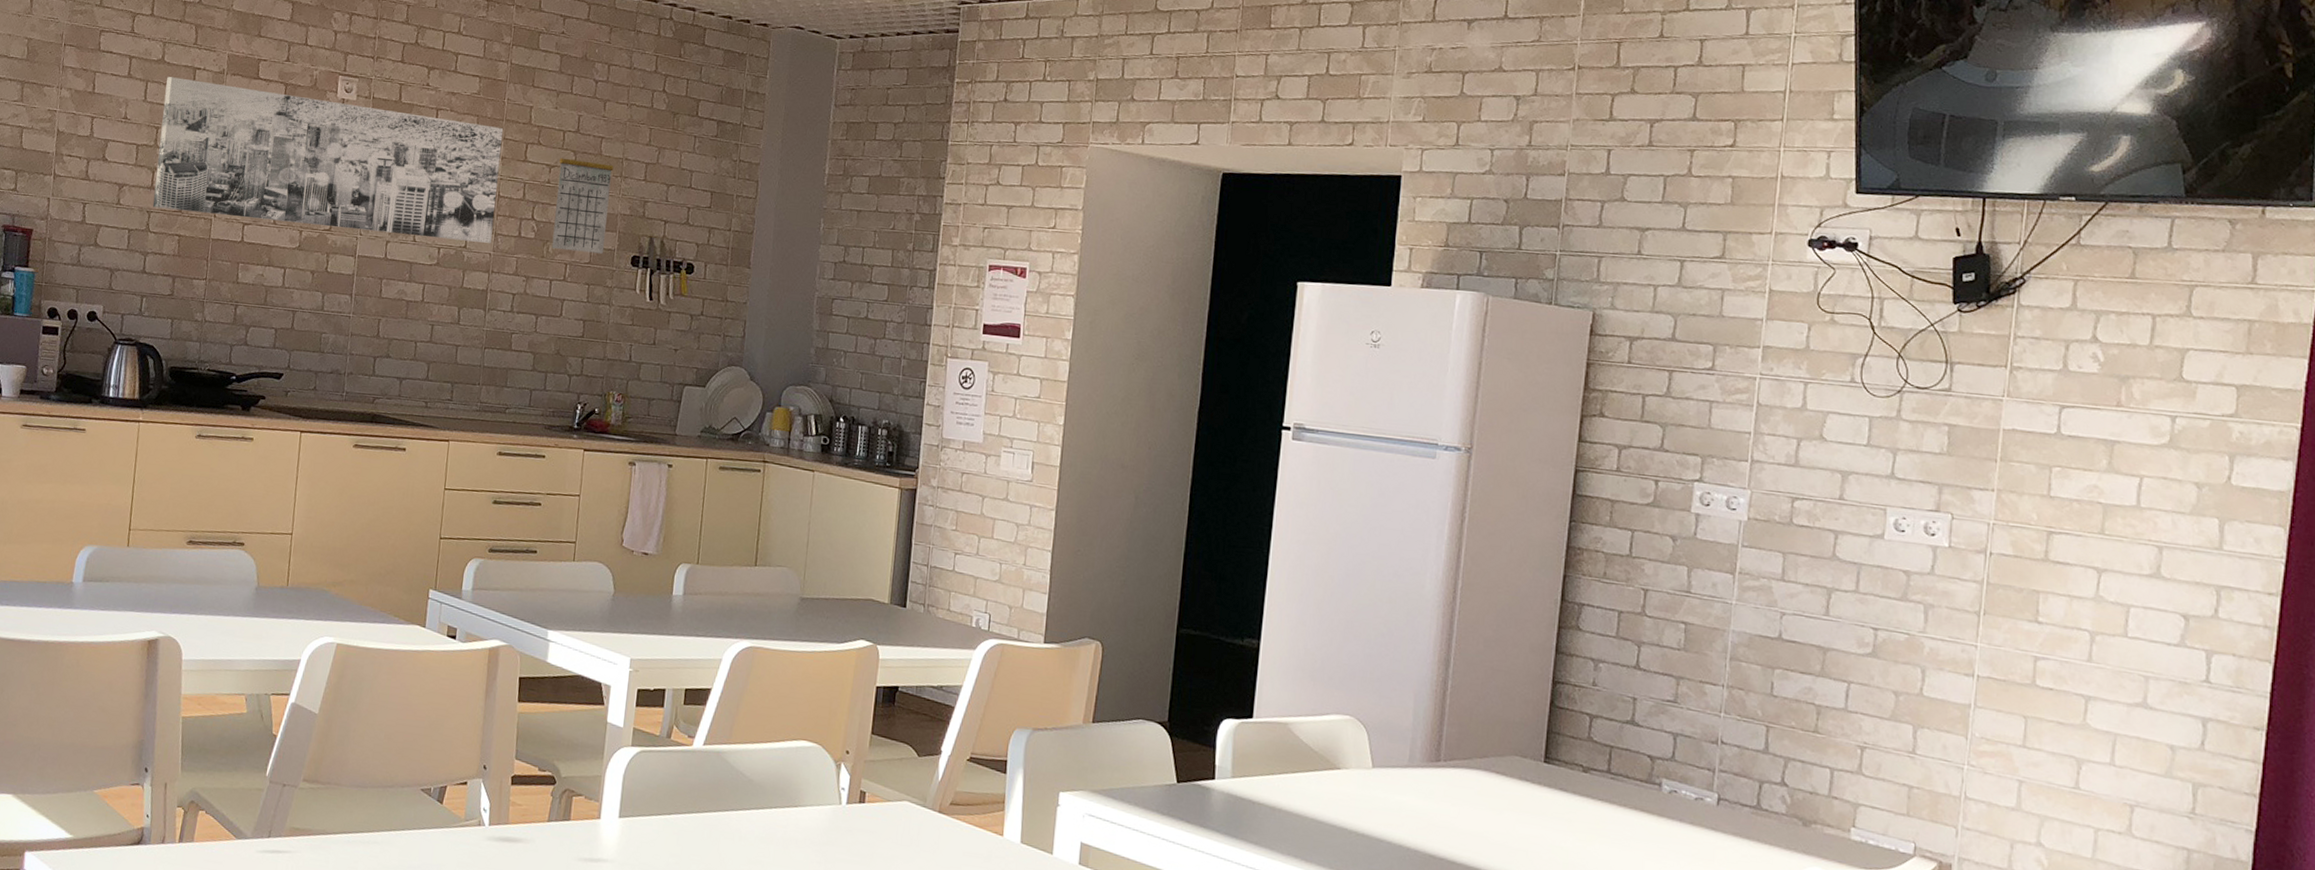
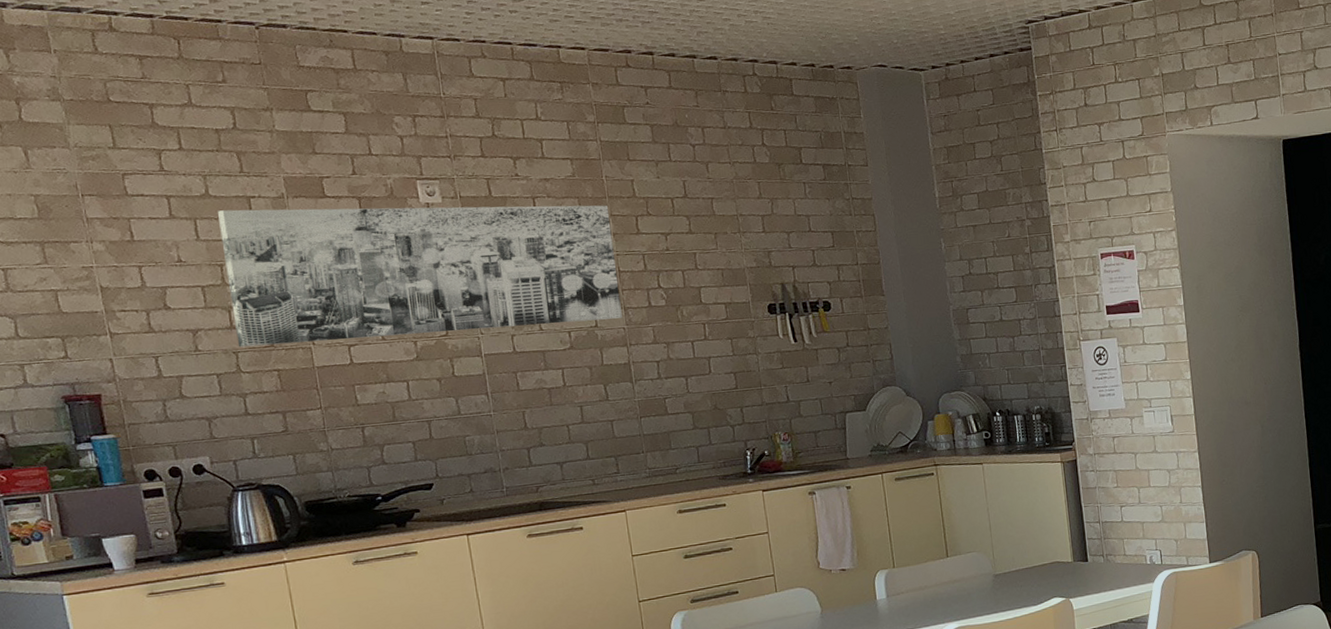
calendar: present [551,140,614,254] -> none [673,204,739,312]

